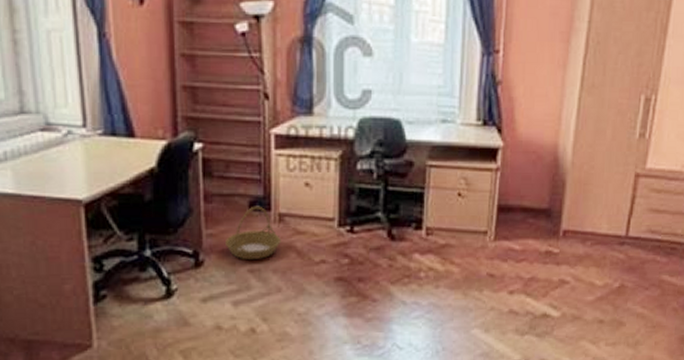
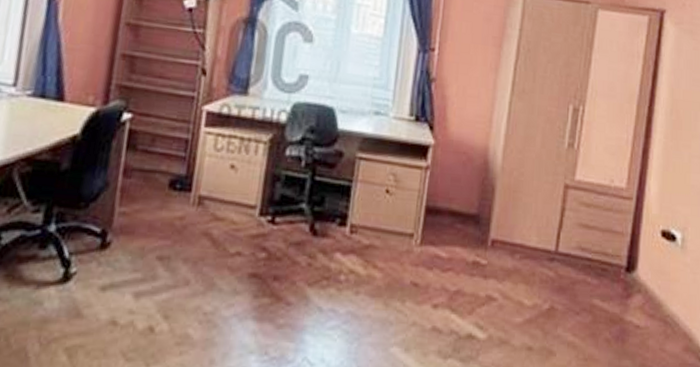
basket: present [225,206,281,261] -> none [137,185,197,246]

